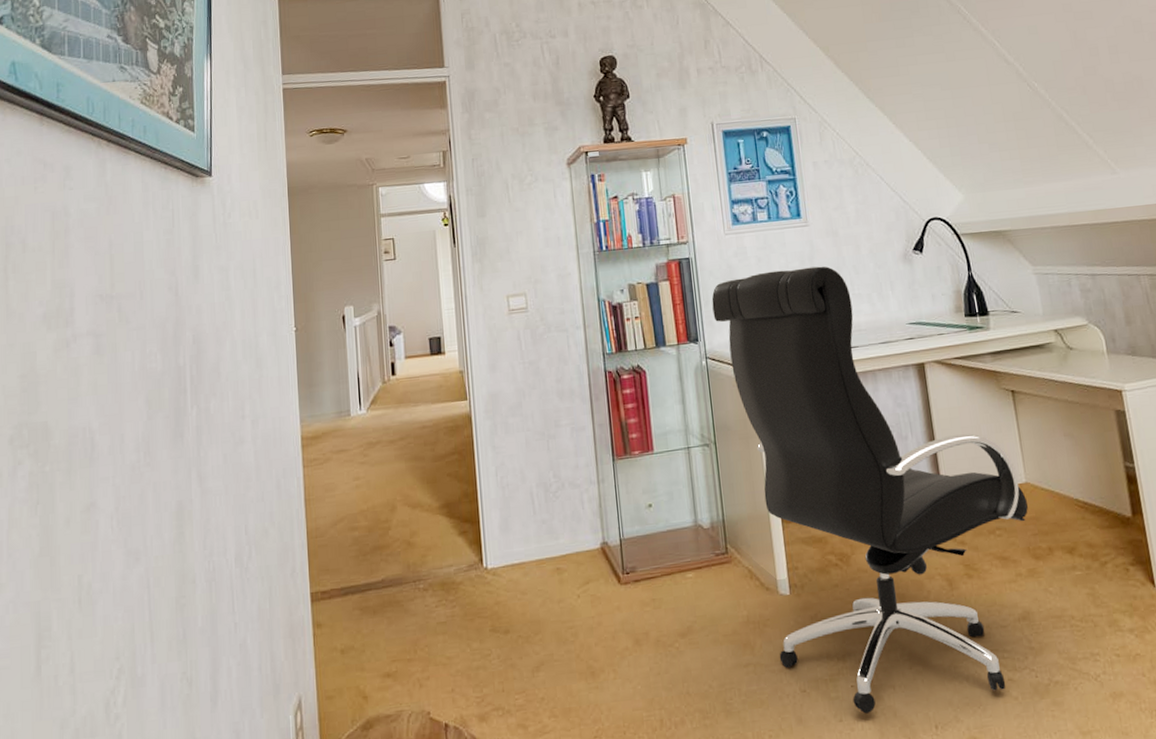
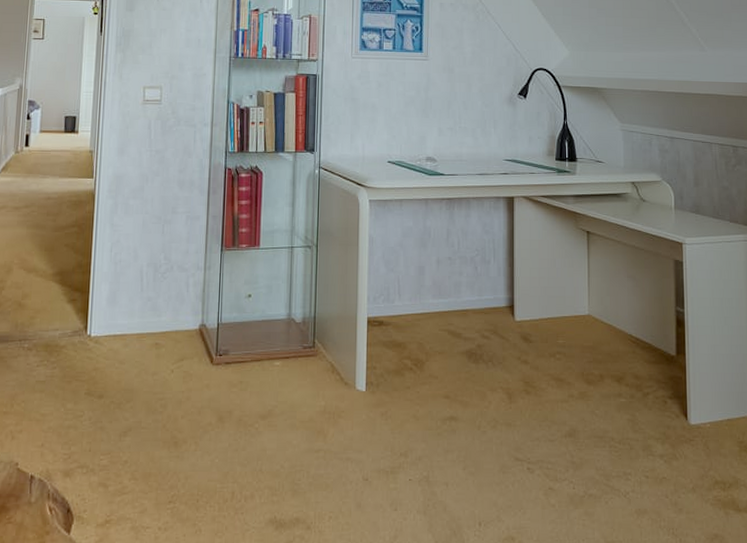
office chair: present [711,266,1028,714] -> none [331,96,587,506]

